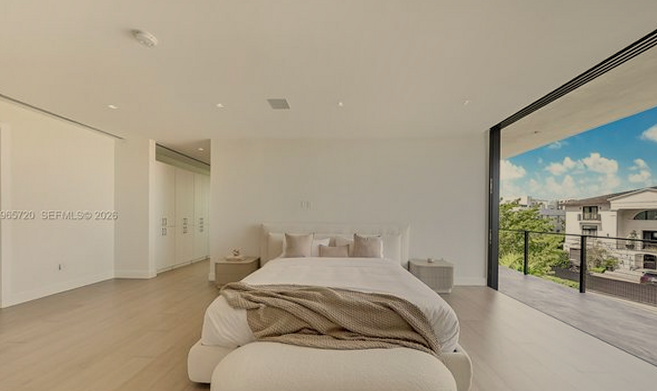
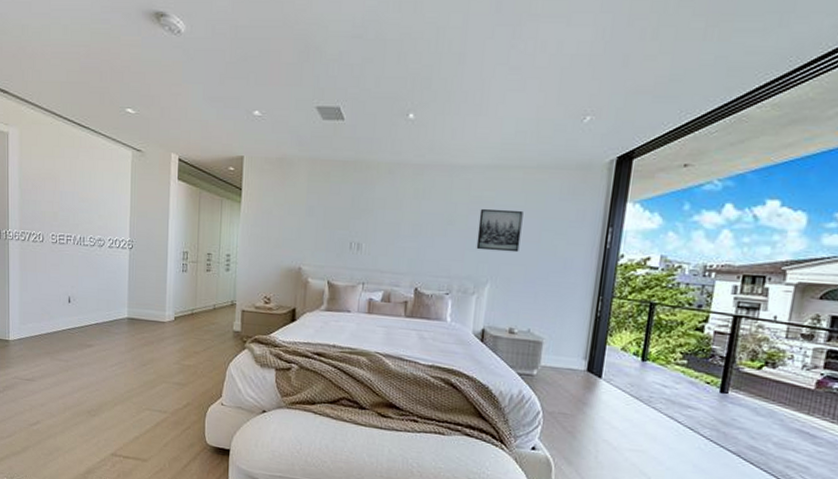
wall art: none [397,170,429,201] -> present [476,209,523,253]

